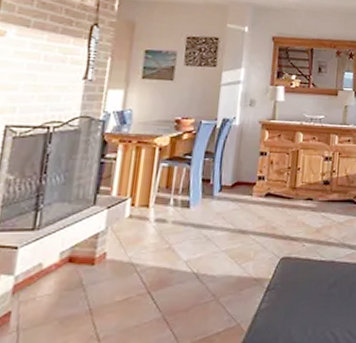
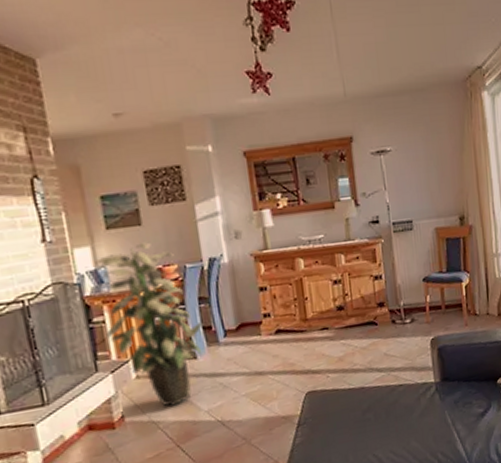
indoor plant: none [113,95,204,250] -> present [95,242,203,407]

